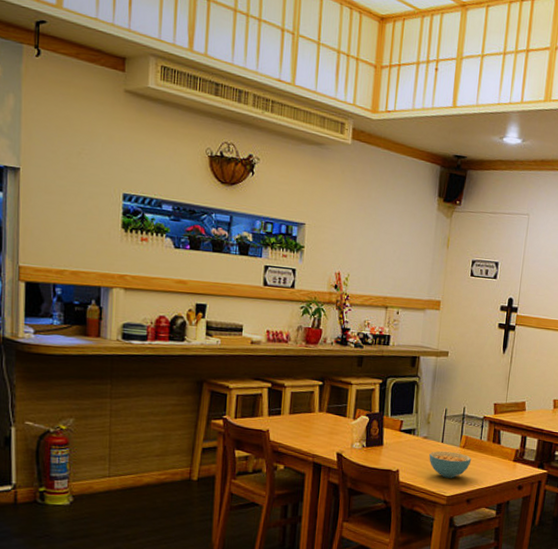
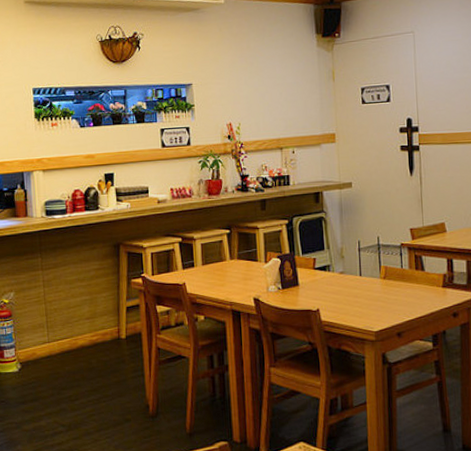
cereal bowl: present [429,451,472,478] -> none [349,284,396,312]

